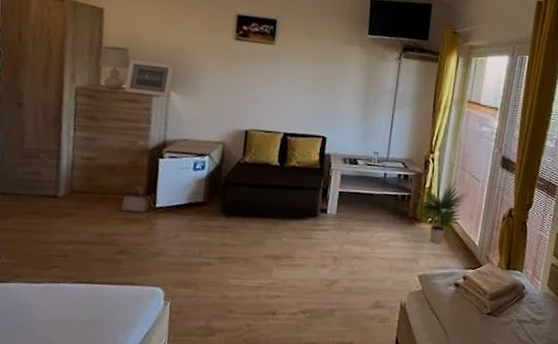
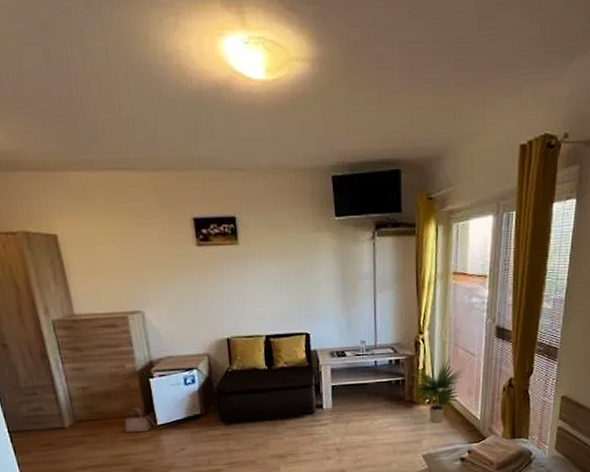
table lamp: present [99,45,131,91] -> none [65,272,99,318]
picture frame: present [124,59,175,97] -> none [96,281,145,319]

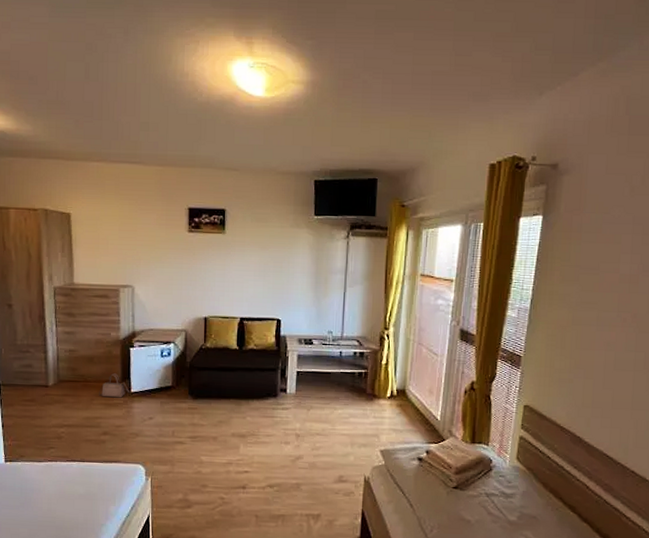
plant: present [408,357,465,424] -> none [370,355,427,420]

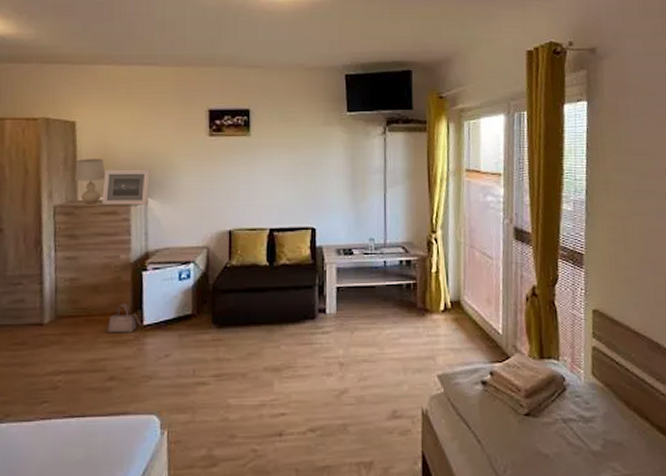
table lamp: none [71,247,98,288] -> present [74,159,106,205]
picture frame: none [95,258,136,291] -> present [102,169,150,206]

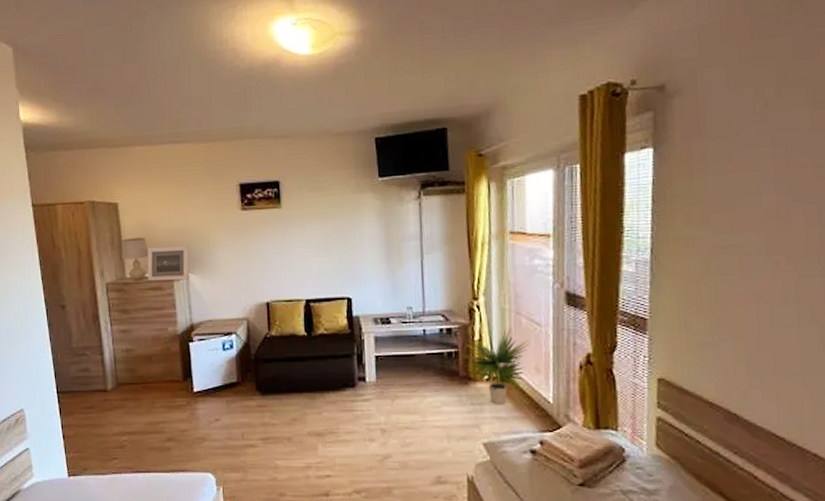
handbag: present [105,303,142,334] -> none [160,372,193,399]
plant: none [420,260,482,337] -> present [462,327,530,405]

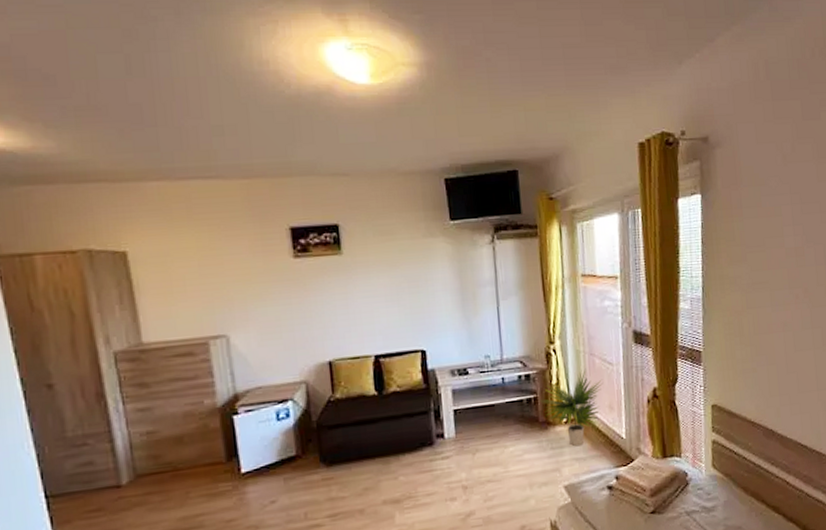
table lamp: present [121,237,149,281] -> none [133,293,174,347]
picture frame: present [147,245,190,282] -> none [171,300,230,347]

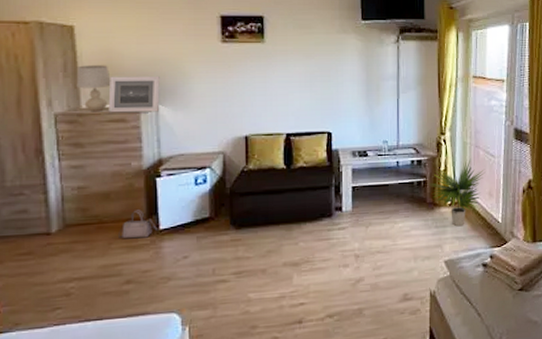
table lamp: none [133,293,174,347] -> present [76,65,111,112]
picture frame: none [171,300,230,347] -> present [108,75,160,113]
handbag: none [196,452,241,487] -> present [119,209,159,239]

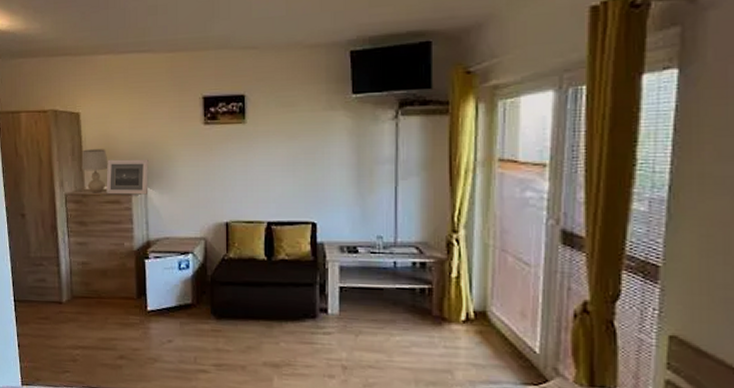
handbag: present [119,209,159,239] -> none [114,289,147,317]
plant: present [429,158,486,227] -> none [436,265,516,351]

